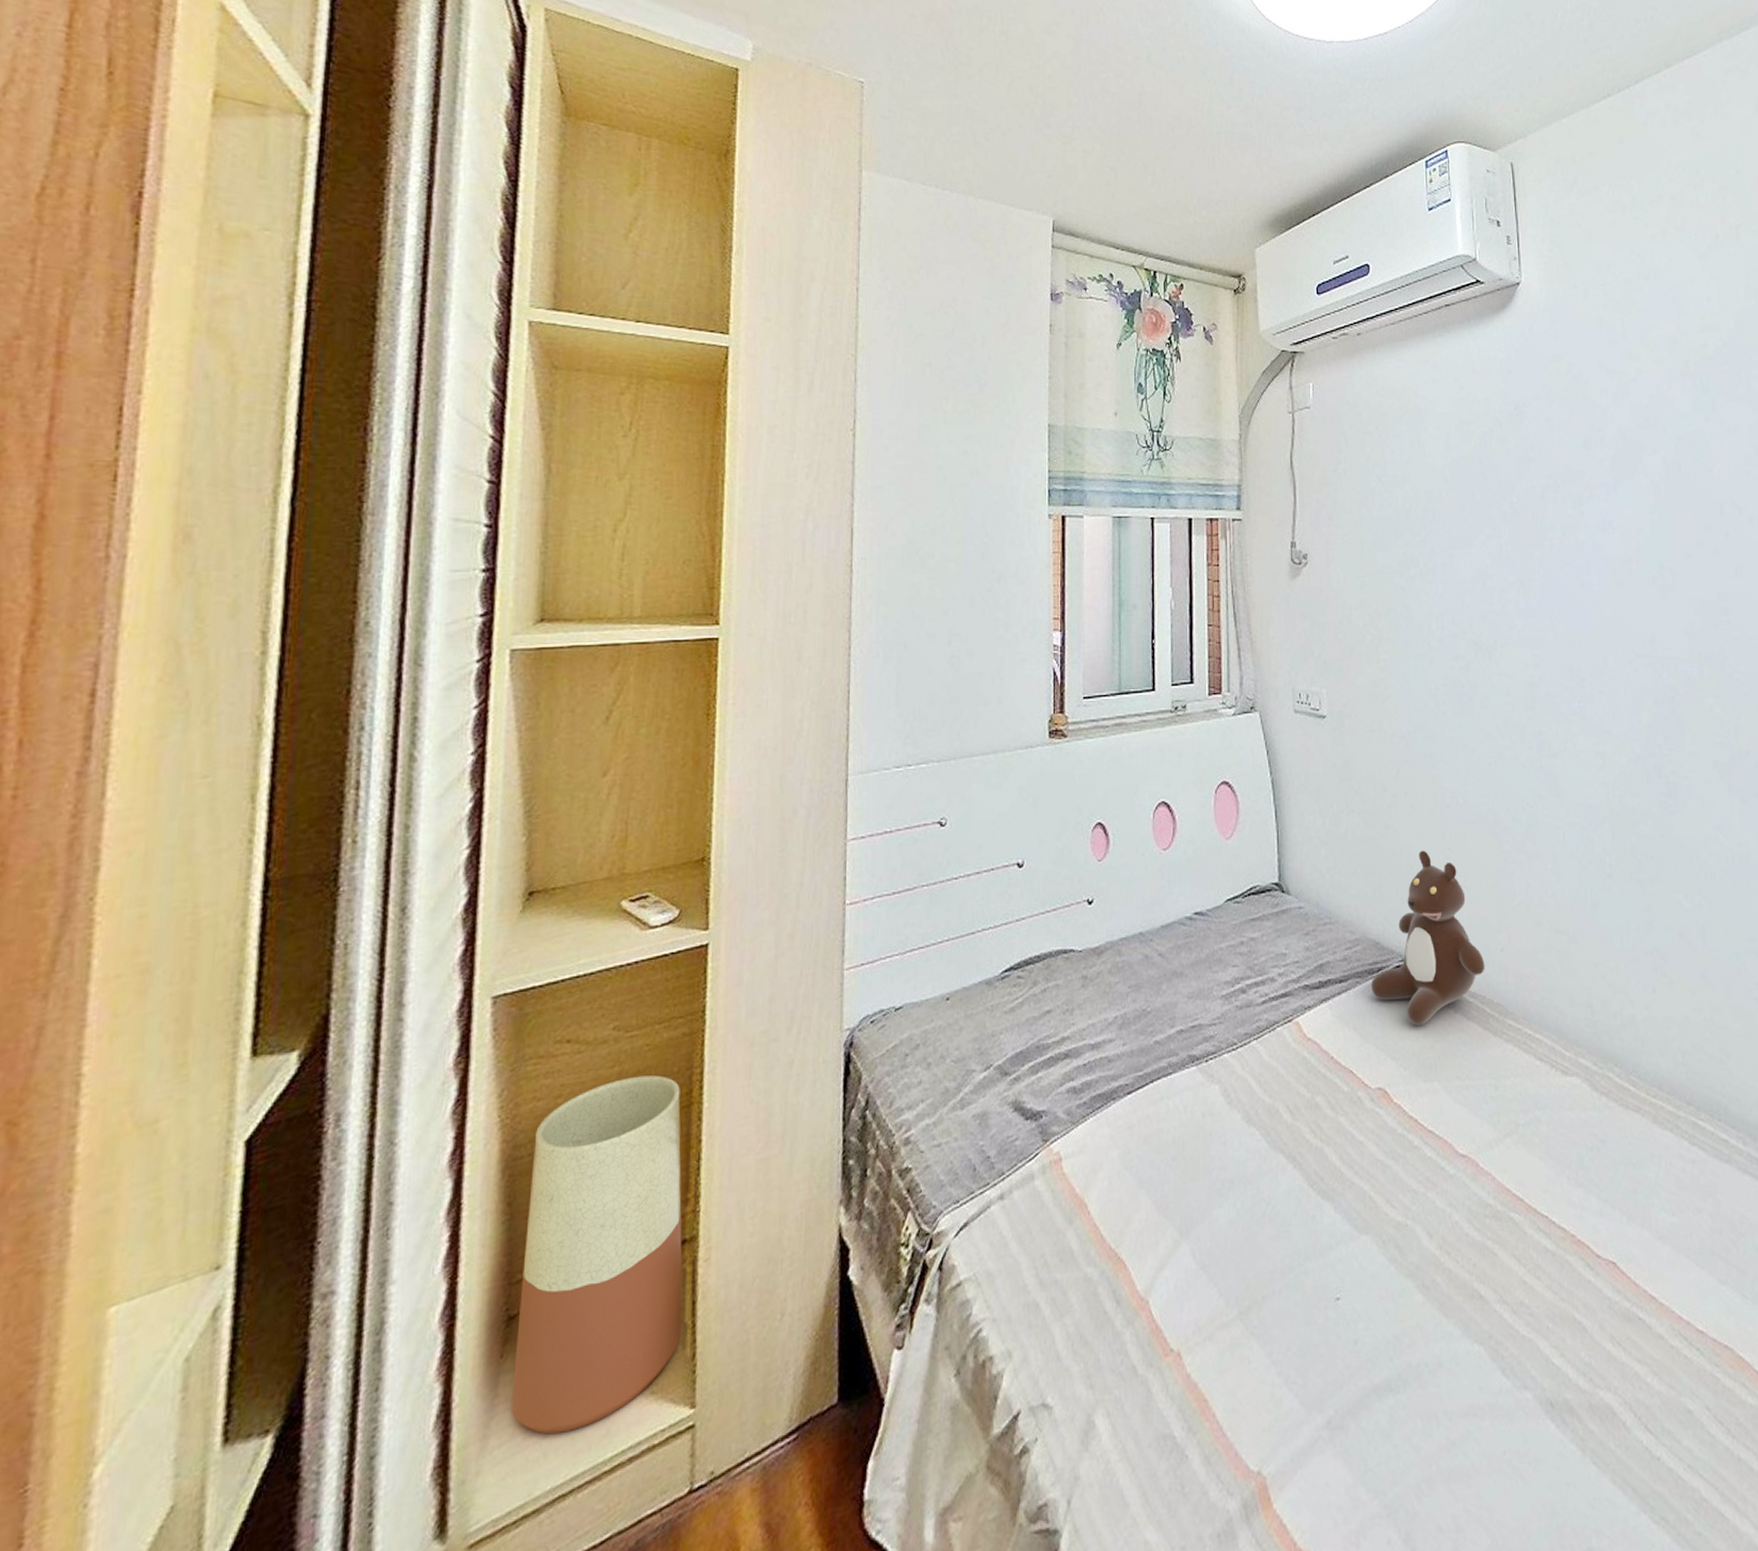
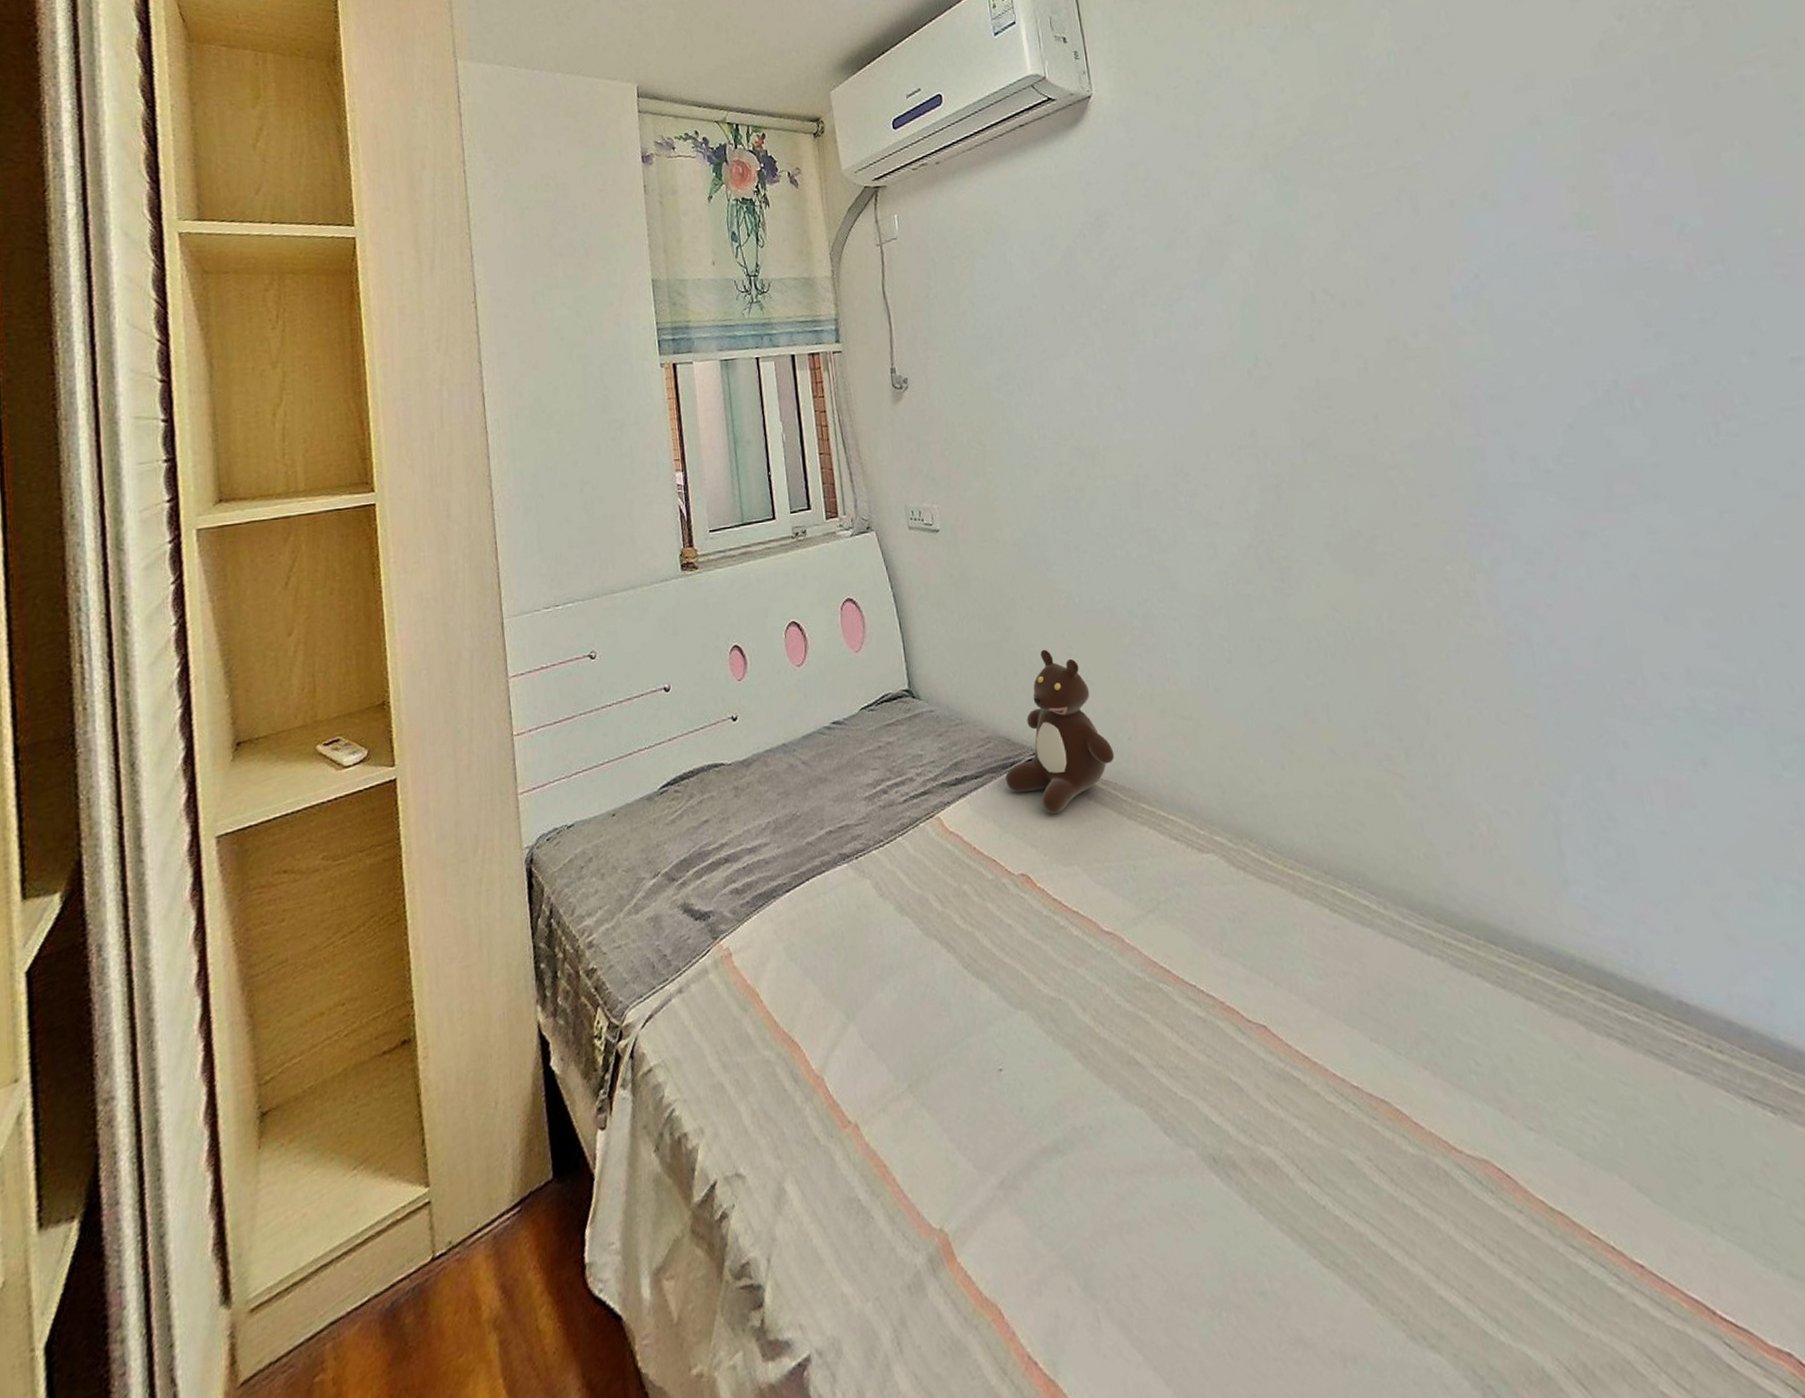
vase: present [511,1075,682,1435] -> none [266,897,411,1213]

